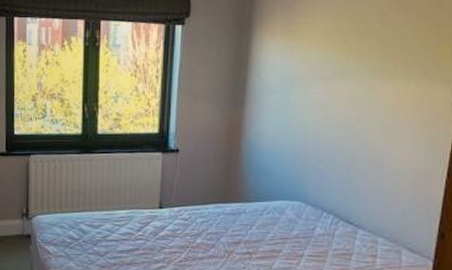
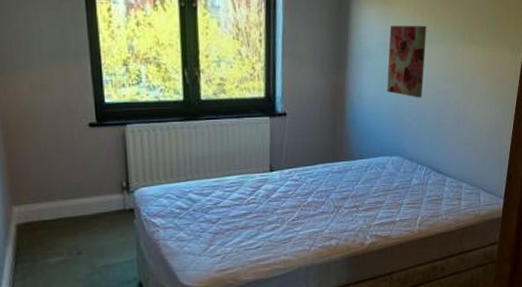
wall art: none [289,58,338,138] -> present [387,25,427,98]

